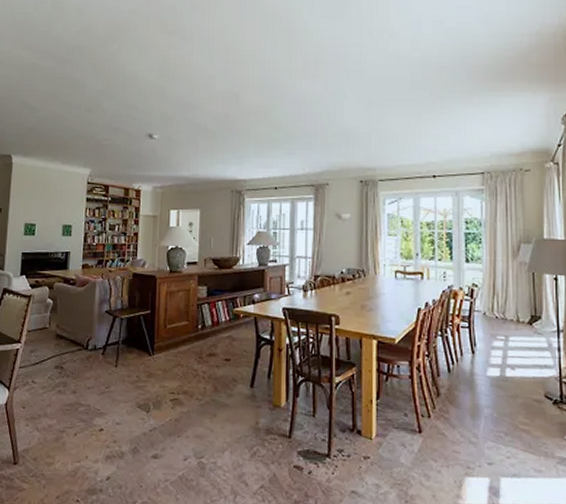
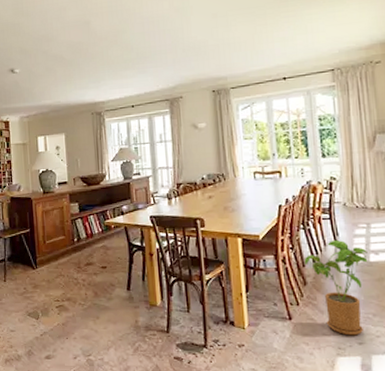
house plant: none [439,350,504,455] -> present [304,239,368,336]

